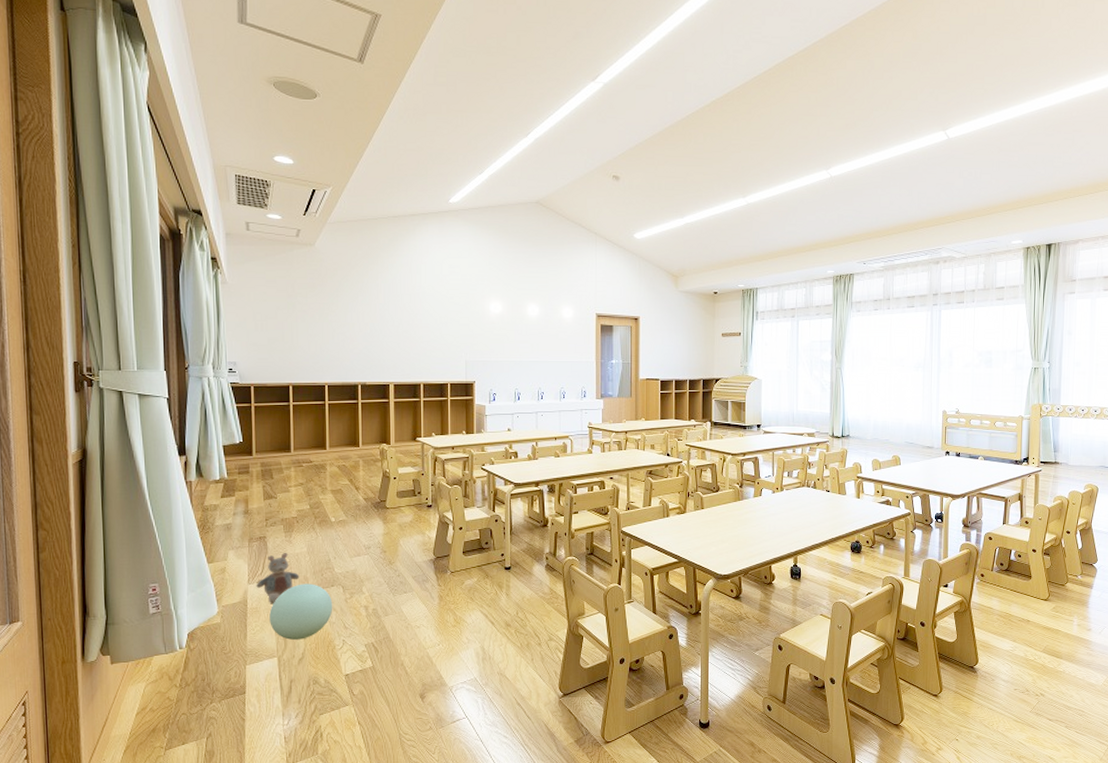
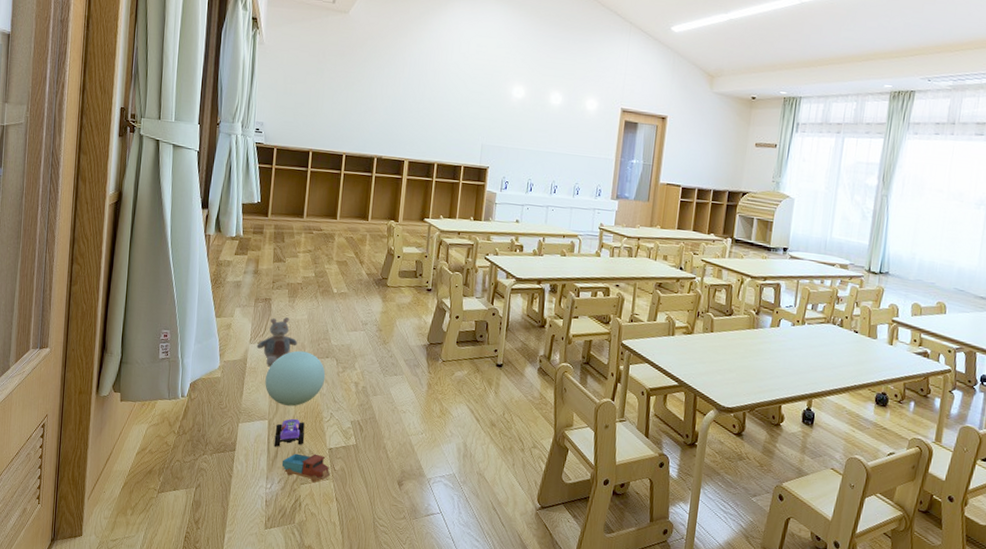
toy car: none [286,651,319,682] -> present [274,418,305,447]
toy truck: none [297,682,350,711] -> present [281,453,331,483]

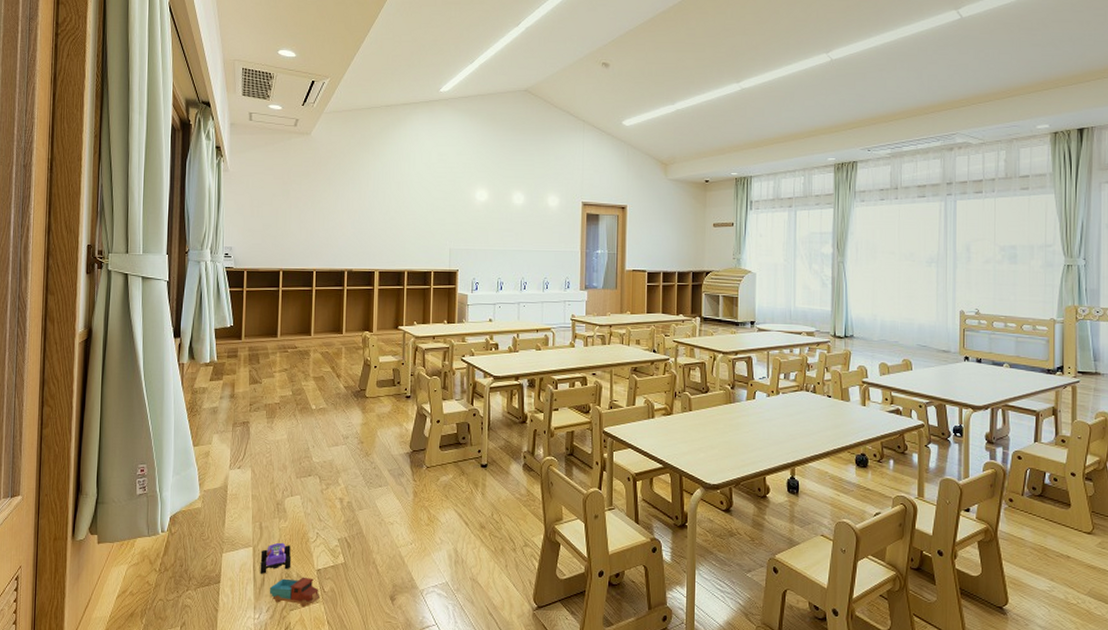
stuffed animal: present [256,317,298,367] -> none [237,439,279,492]
ball: present [265,350,326,406] -> none [247,472,309,530]

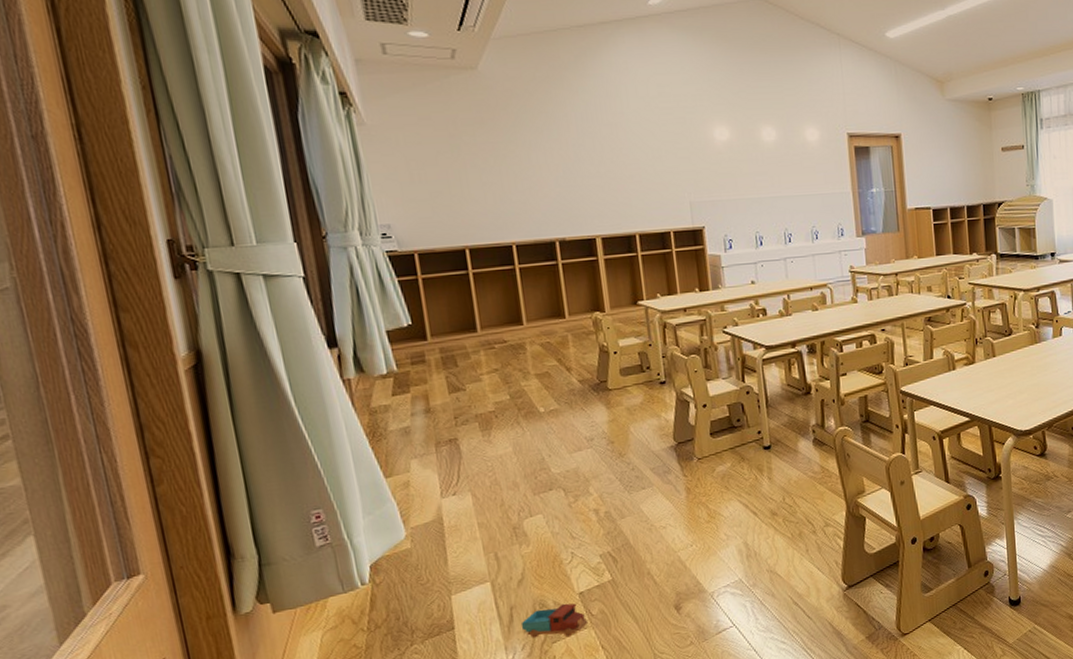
toy car: present [260,542,292,574] -> none [502,570,545,610]

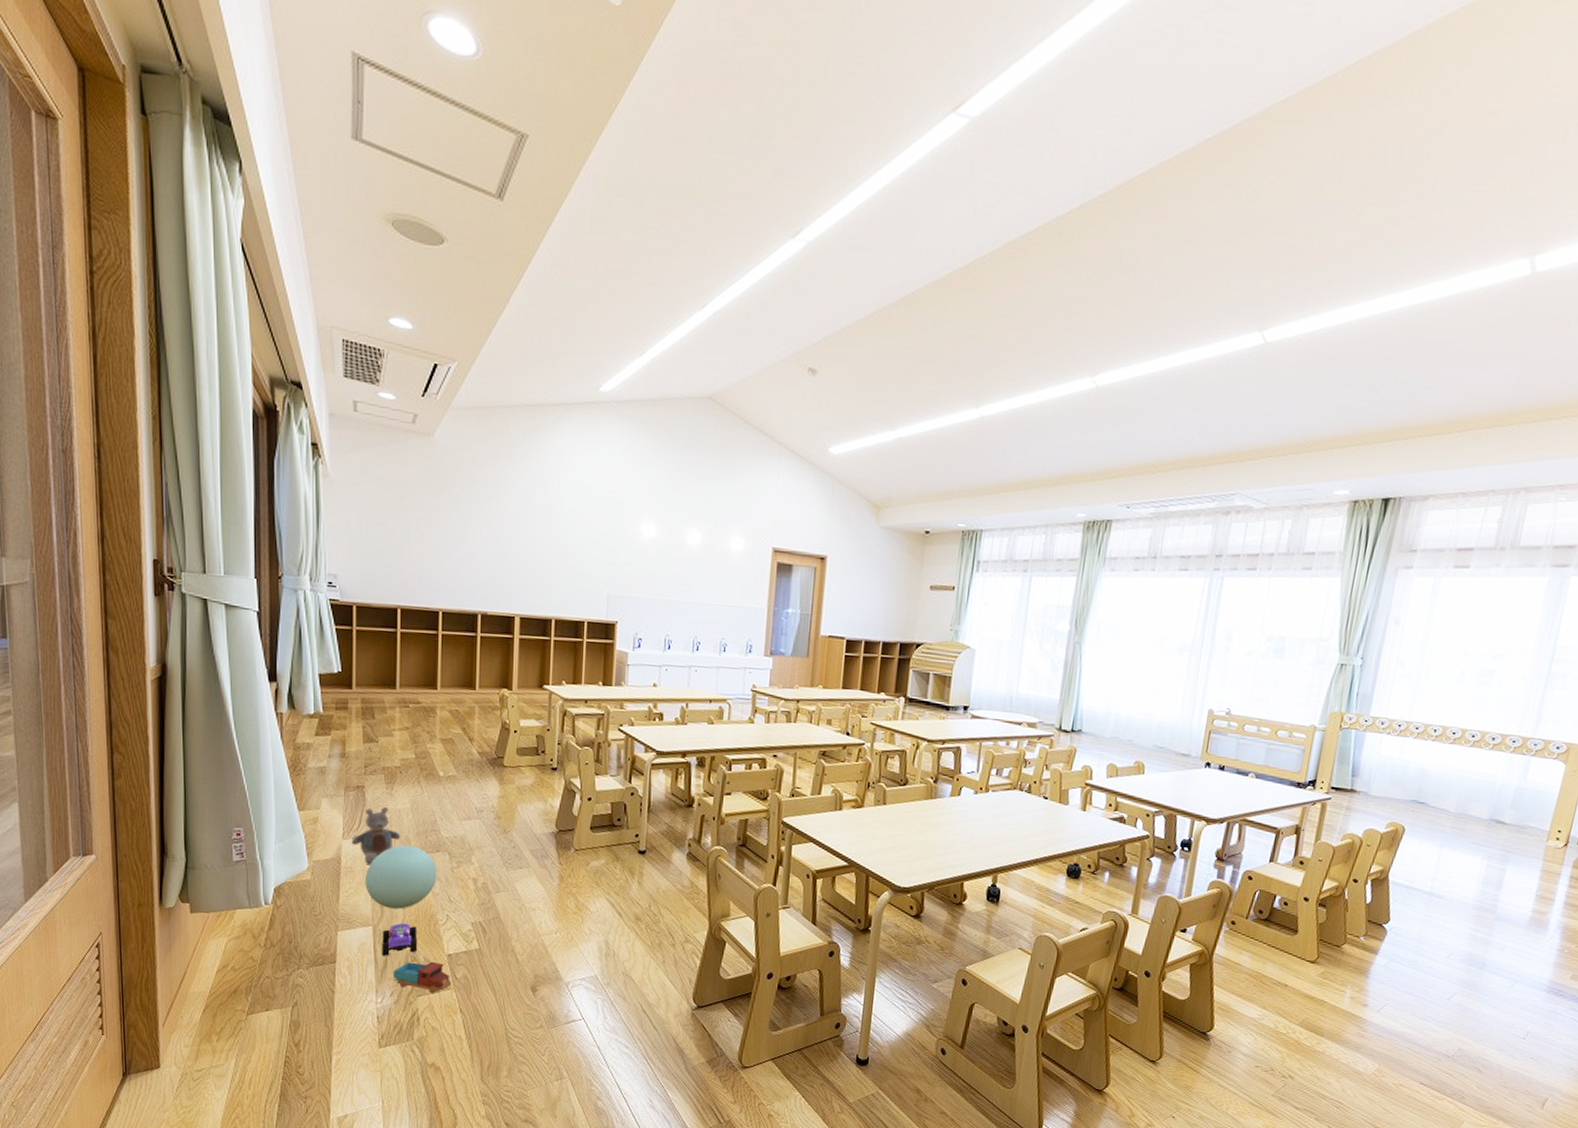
stuffed animal: none [451,455,508,520] -> present [351,807,401,866]
ball: none [473,489,555,560] -> present [365,845,437,909]
toy car: none [502,570,545,610] -> present [382,923,418,956]

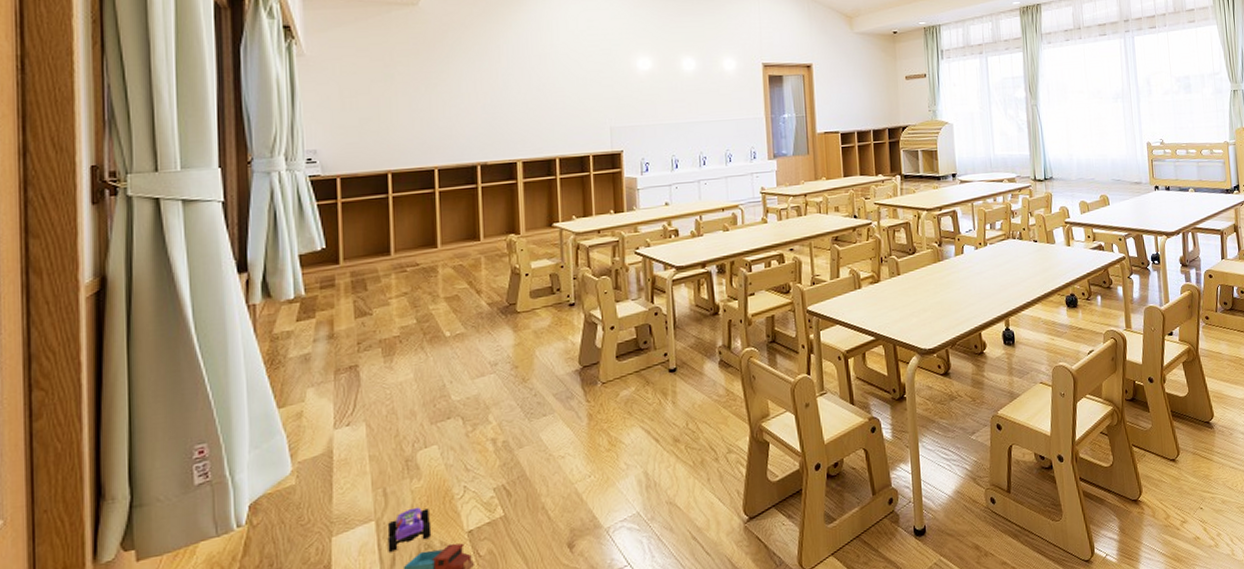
stuffed animal: present [351,807,401,866] -> none [345,383,405,452]
ball: present [365,845,437,909] -> none [363,418,450,496]

